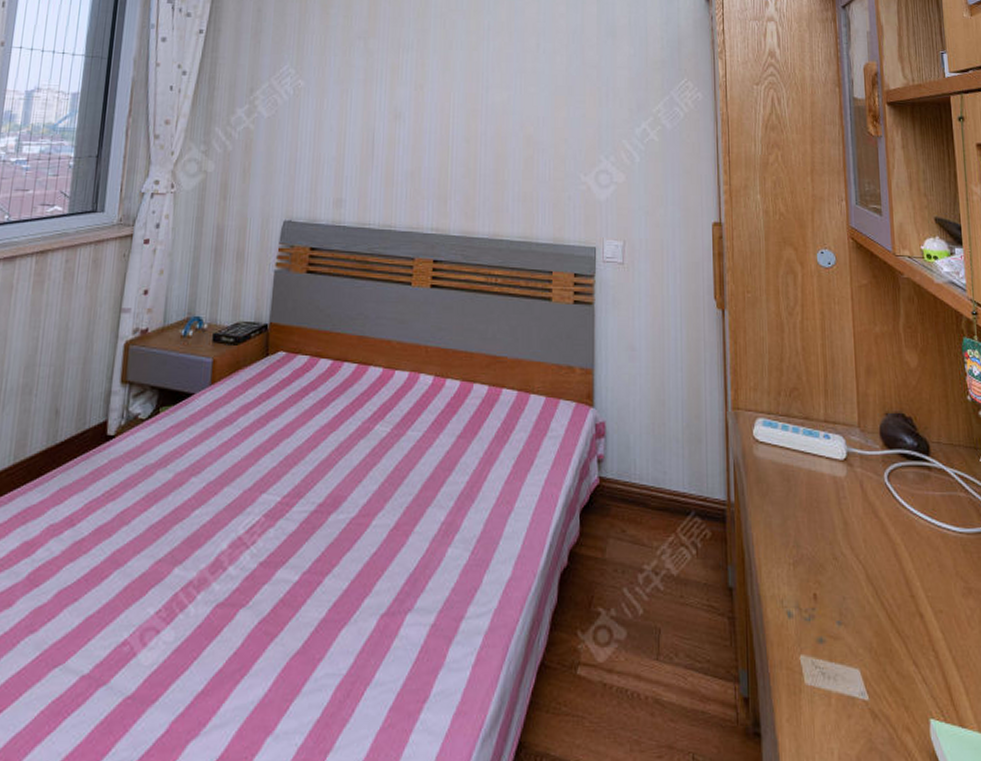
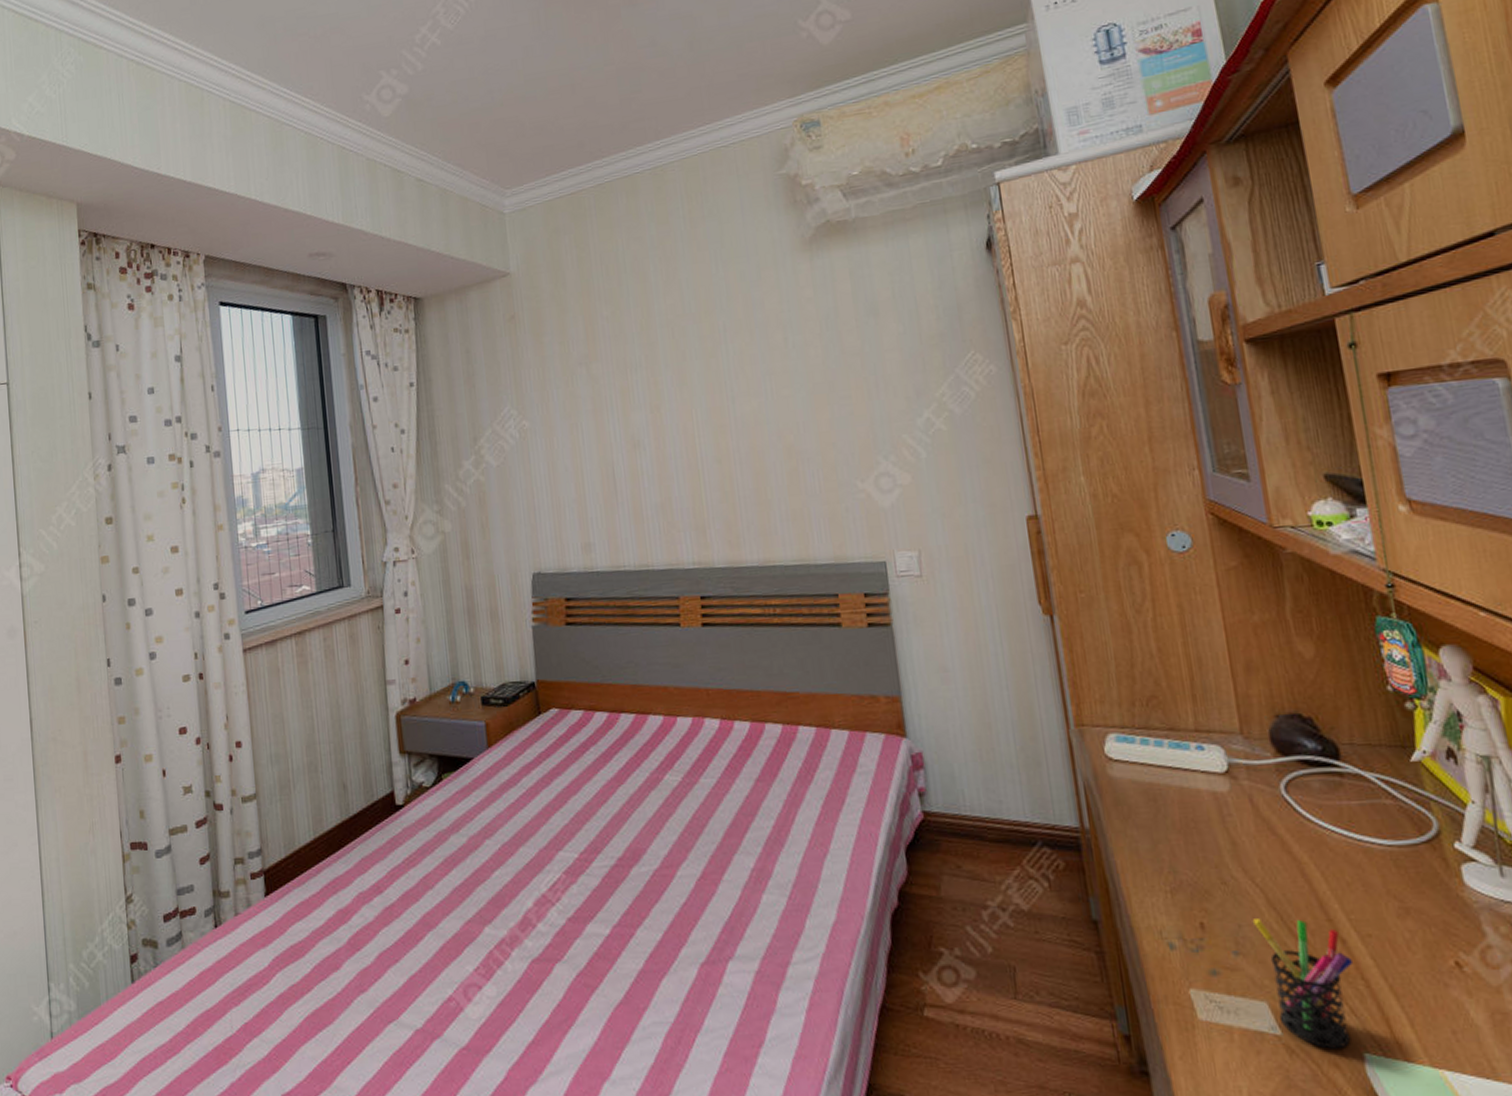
pen holder: none [854,592,928,714] -> present [1252,919,1354,1049]

